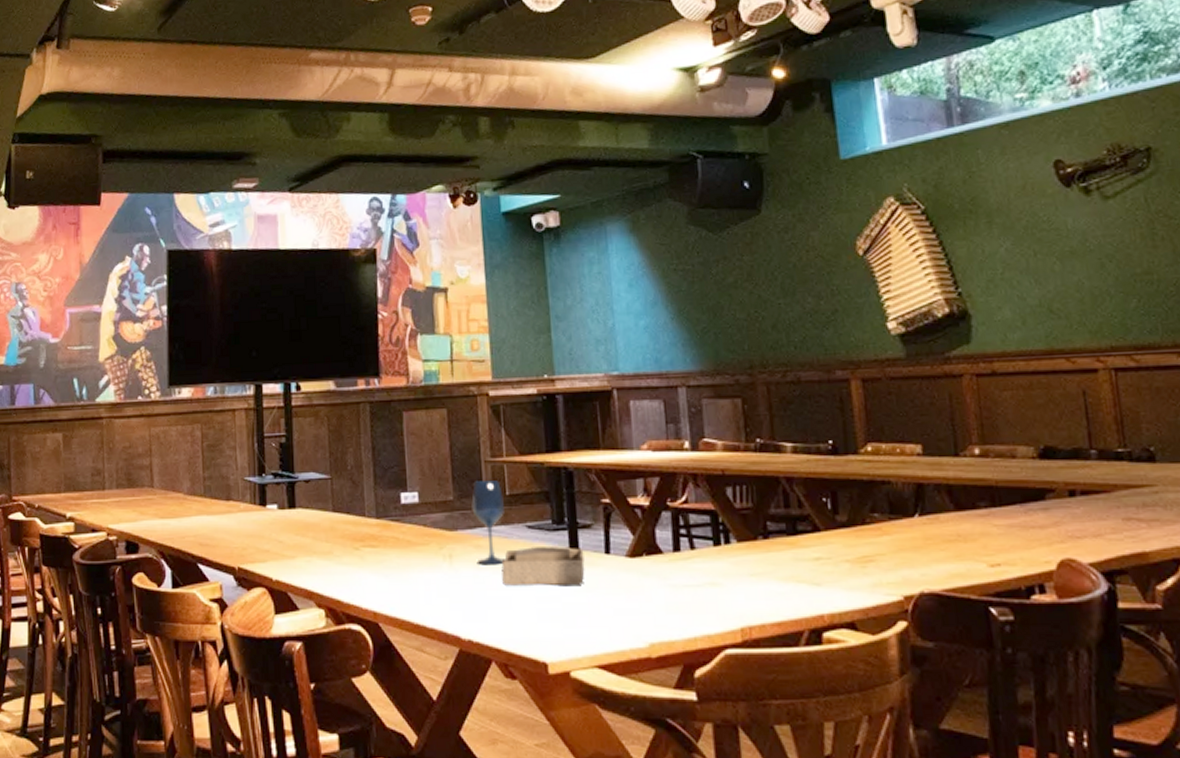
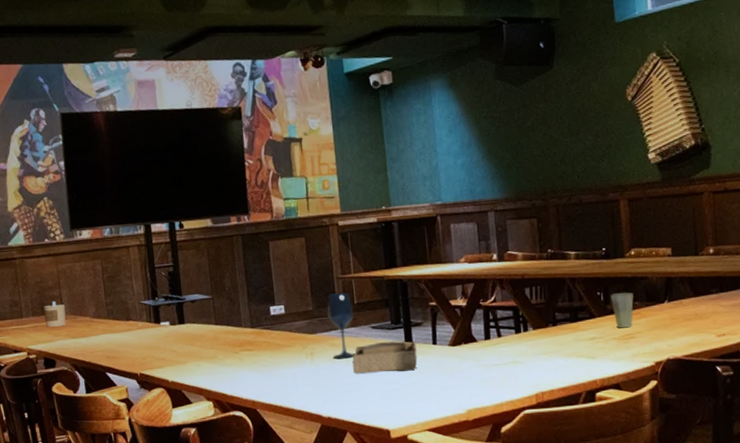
candle: none [130,472,156,503] -> present [43,302,67,328]
cup: none [840,501,872,548] -> present [610,292,634,328]

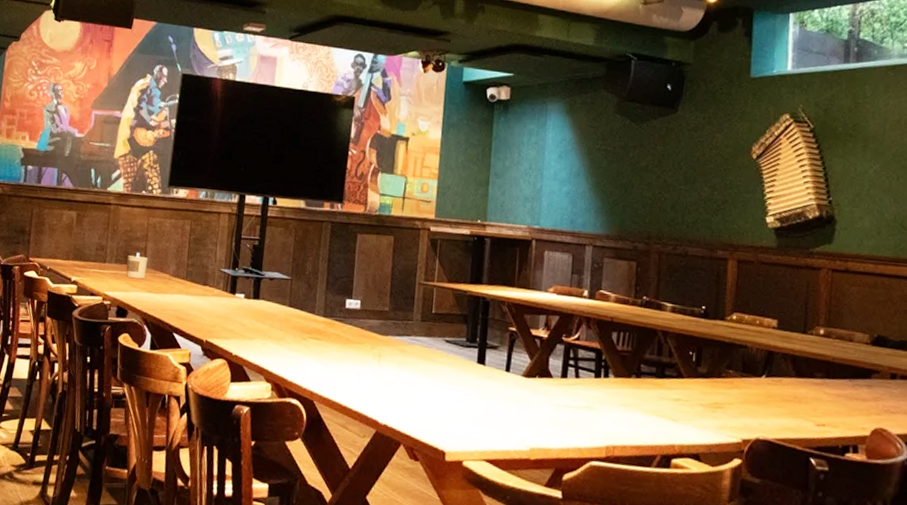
wineglass: present [327,292,354,359] -> none [401,298,430,368]
napkin holder: present [352,341,418,374] -> none [419,357,489,394]
cup: present [610,292,634,328] -> none [703,356,729,396]

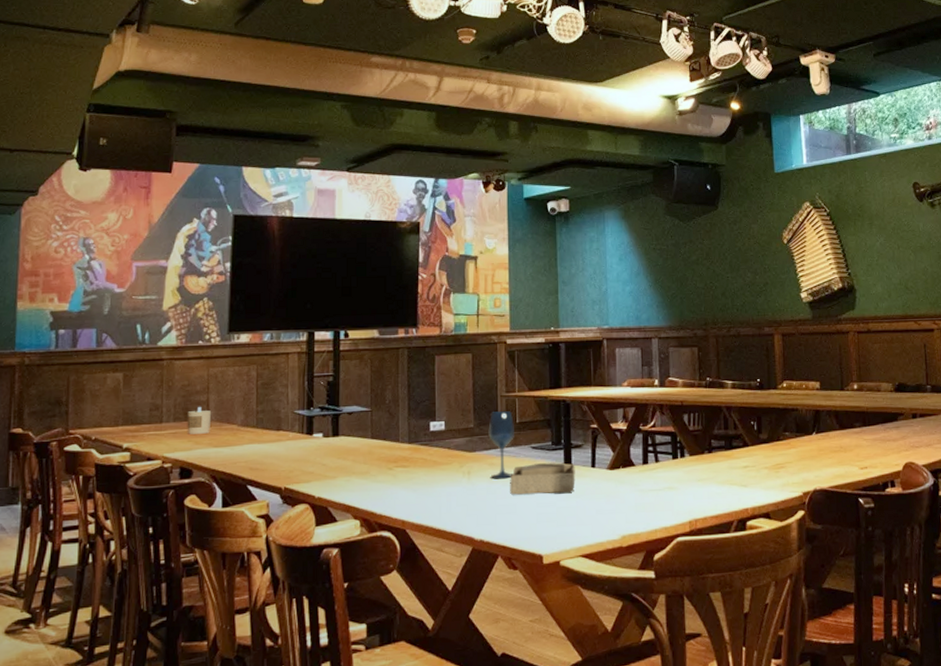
wineglass: none [401,298,430,368] -> present [488,411,514,479]
napkin holder: none [419,357,489,394] -> present [510,462,575,495]

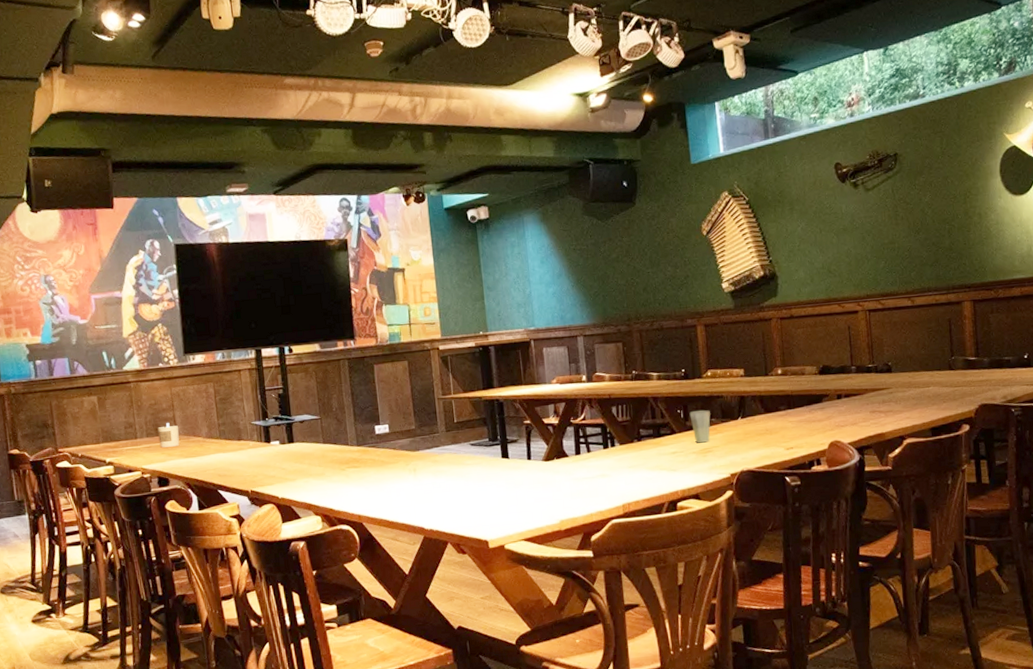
wineglass: present [488,411,514,479] -> none [429,412,455,475]
napkin holder: present [510,462,575,495] -> none [452,457,514,488]
cup: none [763,423,785,458] -> present [689,410,711,443]

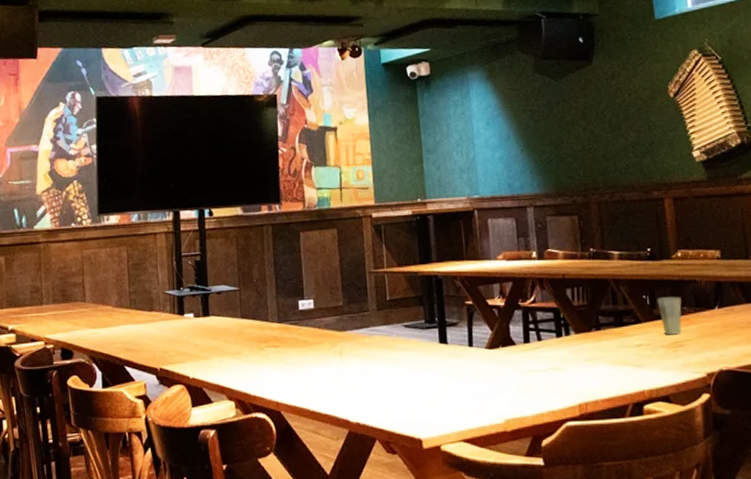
candle: present [157,423,180,448] -> none [65,289,88,316]

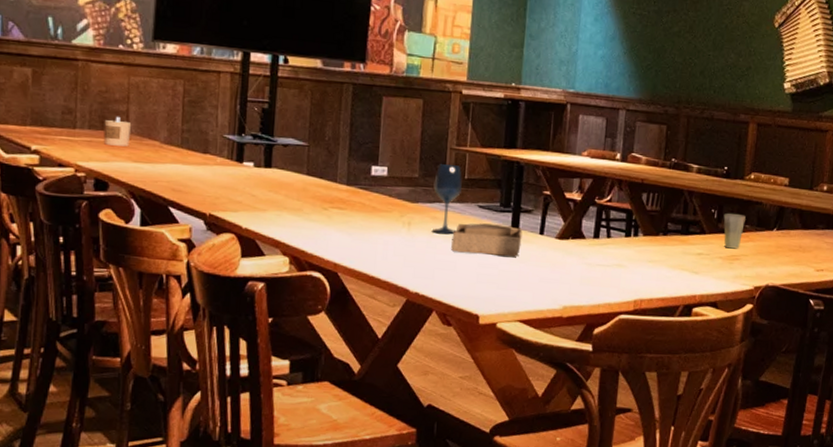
candle: none [65,289,88,316] -> present [103,117,132,147]
wineglass: none [358,288,386,360] -> present [432,164,463,235]
napkin holder: none [383,341,453,376] -> present [451,223,523,257]

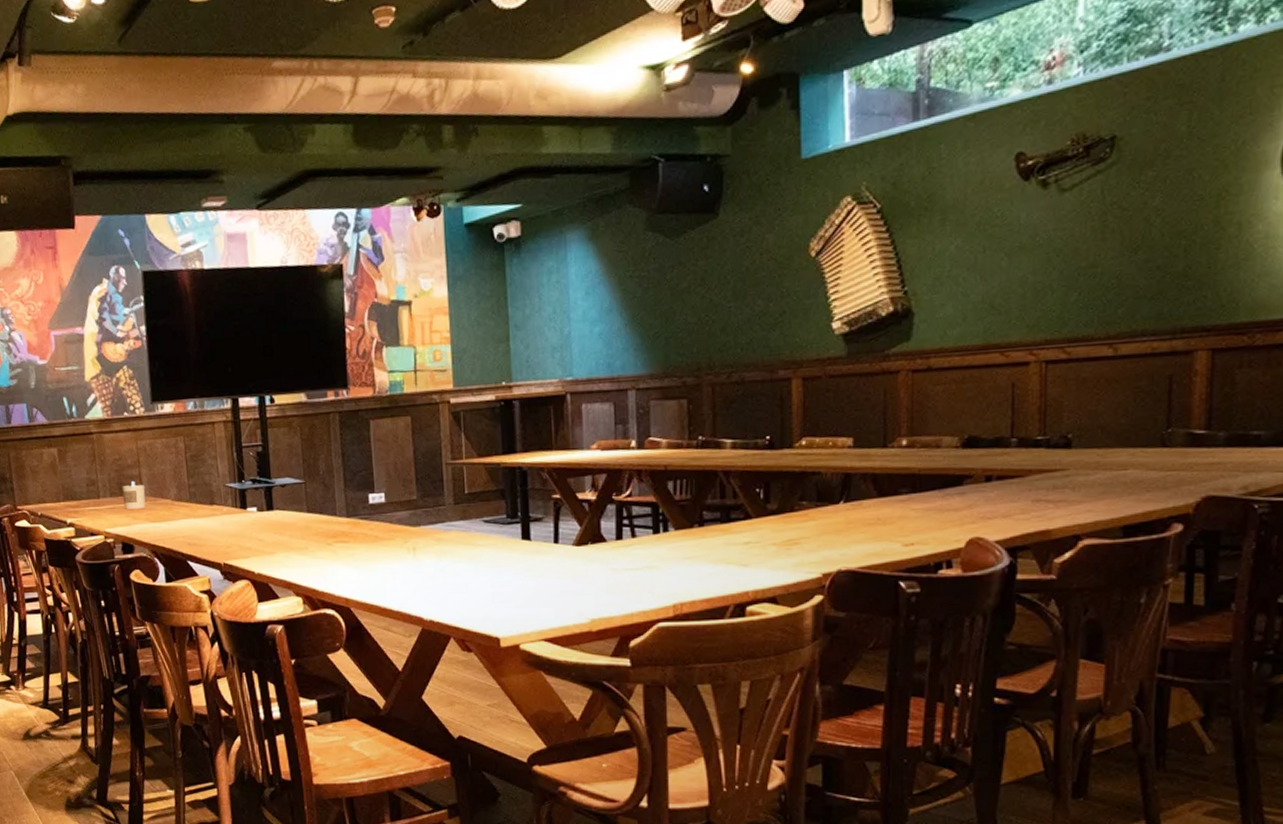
wineglass: present [432,164,463,235] -> none [433,481,463,556]
napkin holder: present [451,223,523,257] -> none [460,538,536,573]
cup: present [723,213,746,249] -> none [772,490,801,532]

